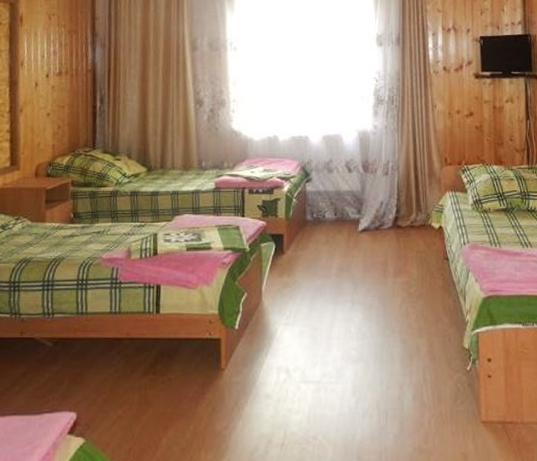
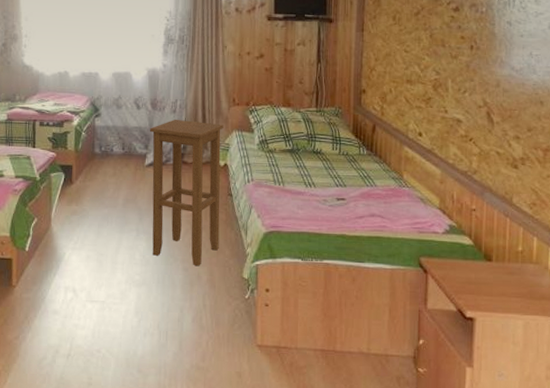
stool: none [361,181,438,338] -> present [149,119,224,267]

